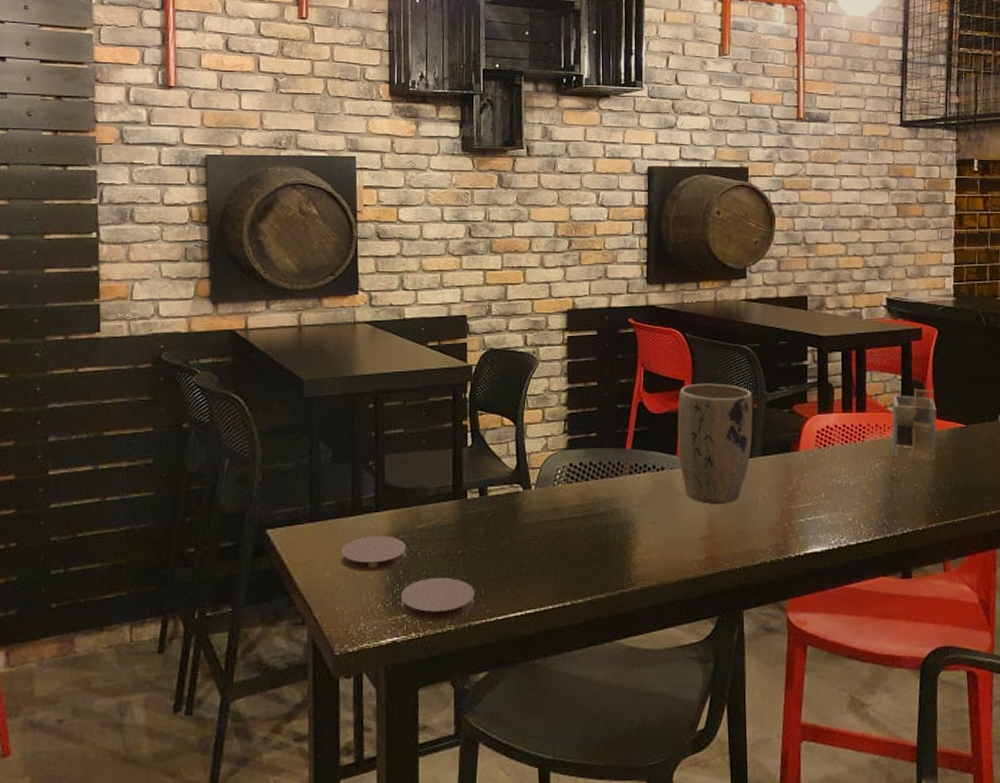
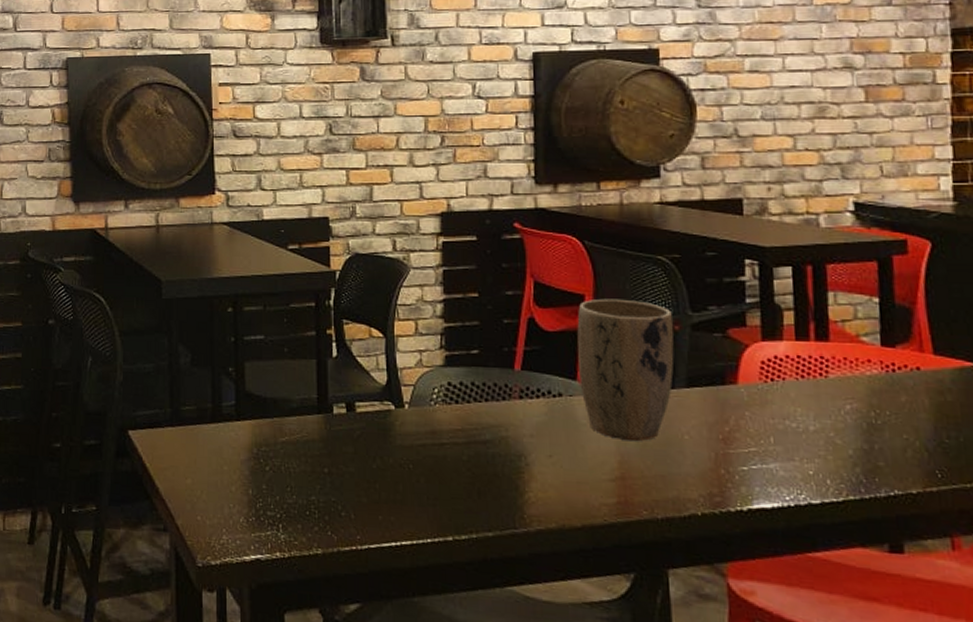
coaster: present [341,535,407,572] -> none [202,445,270,483]
coaster: present [401,577,475,622] -> none [264,495,344,544]
napkin holder: present [891,388,937,460] -> none [866,315,934,406]

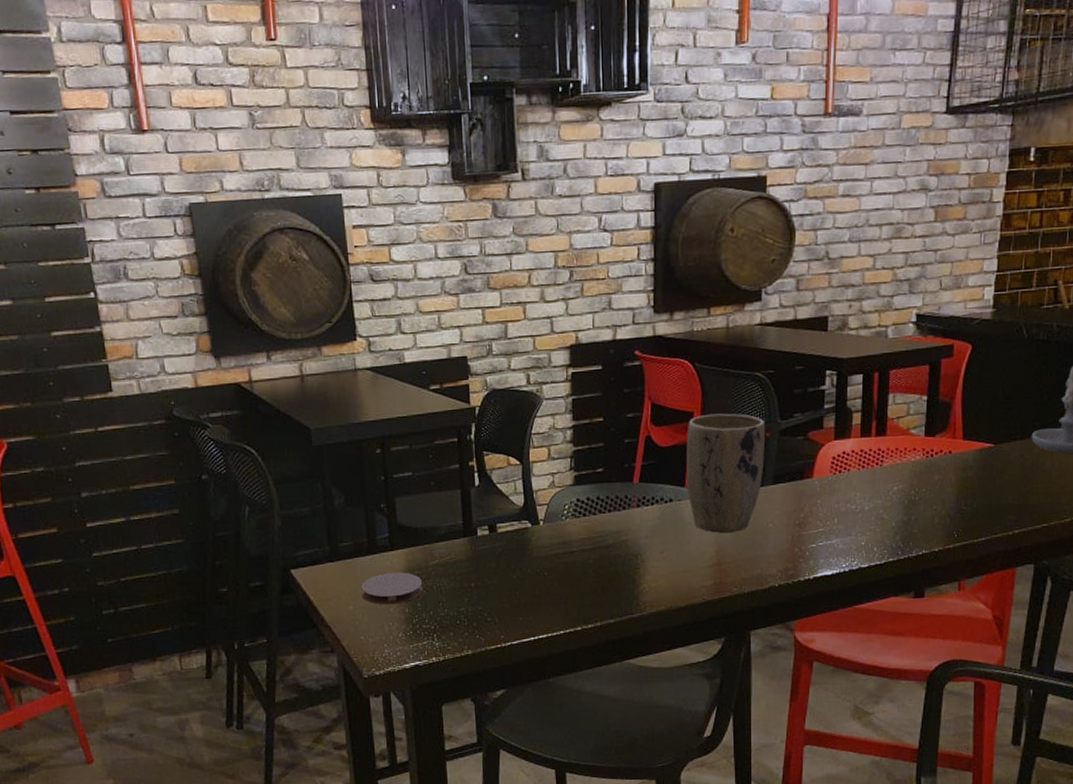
coaster: none [202,445,270,483] -> present [361,572,423,605]

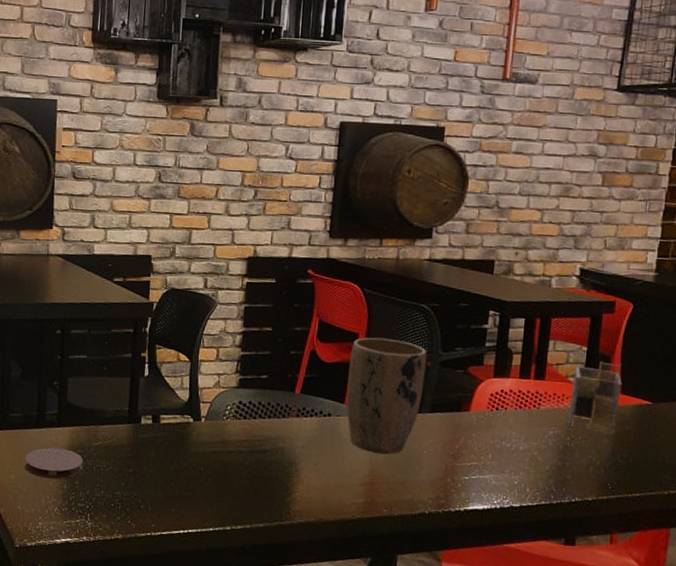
napkin holder: none [912,409,964,482] -> present [568,361,622,434]

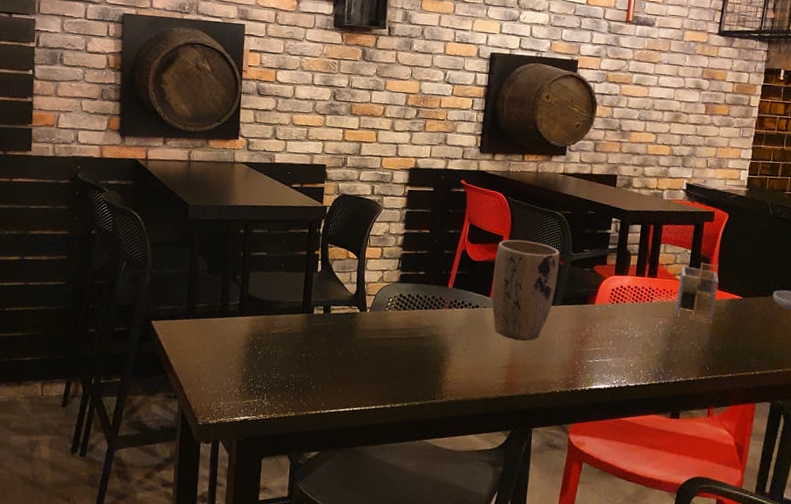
coaster: present [24,447,84,480] -> none [208,334,262,364]

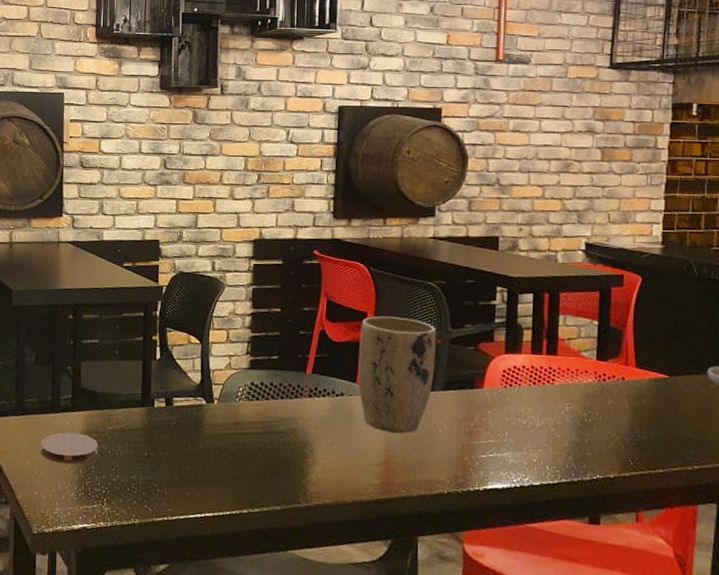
coaster: none [208,334,262,364] -> present [40,432,99,464]
napkin holder: present [675,262,719,324] -> none [584,335,636,409]

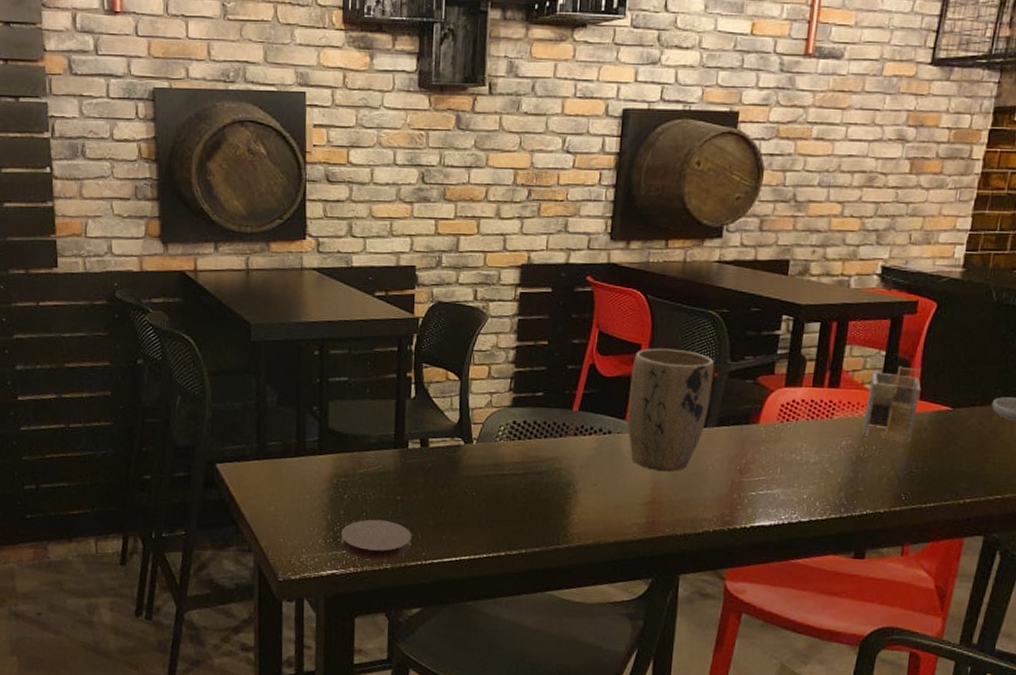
coaster: present [40,432,99,464] -> none [285,476,348,510]
coaster: none [91,474,158,515] -> present [341,519,412,560]
napkin holder: none [584,335,636,409] -> present [862,366,922,443]

